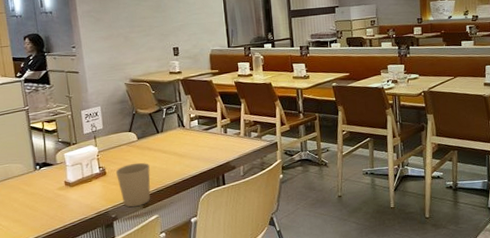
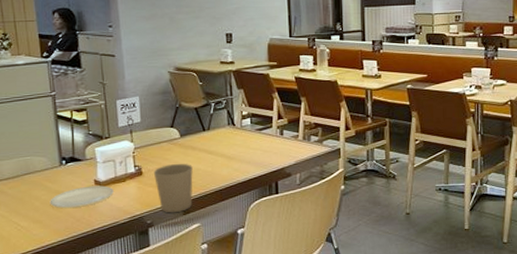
plate: none [26,186,82,208] -> present [49,185,114,209]

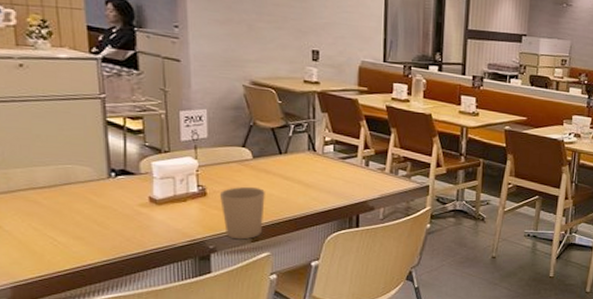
plate: present [49,185,114,209] -> none [94,203,172,227]

